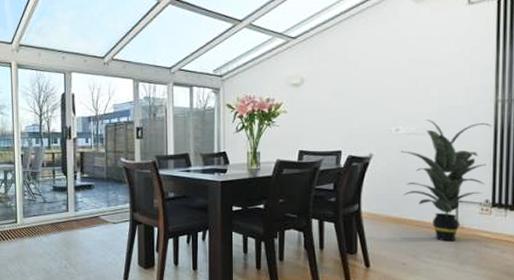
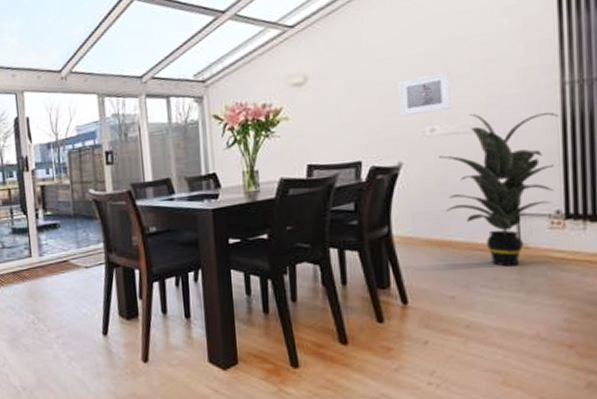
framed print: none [374,84,413,116] -> present [399,71,451,115]

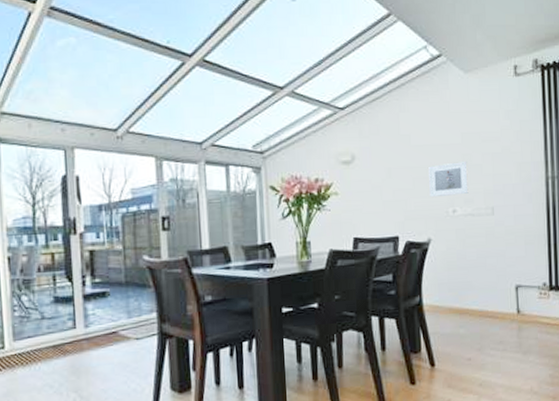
indoor plant: present [439,112,559,267] -> none [459,199,544,331]

